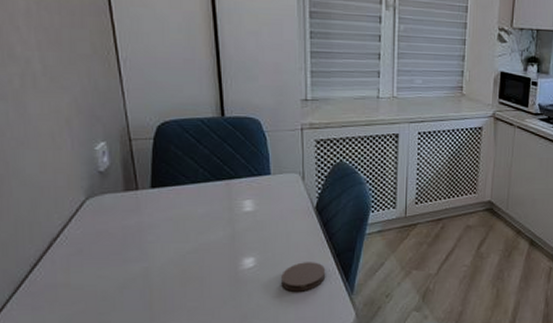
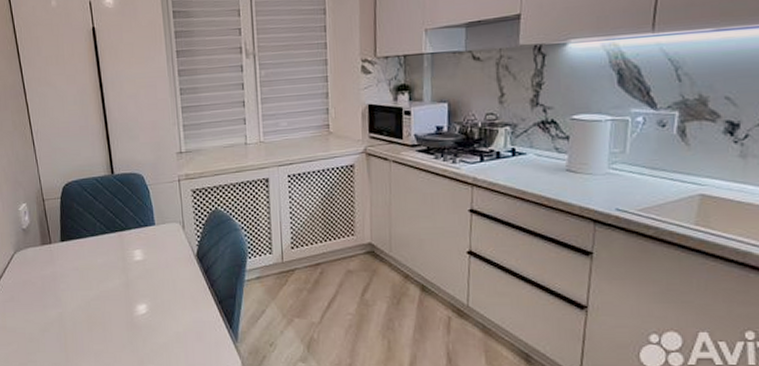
coaster: present [281,262,326,292] -> none [170,309,211,338]

